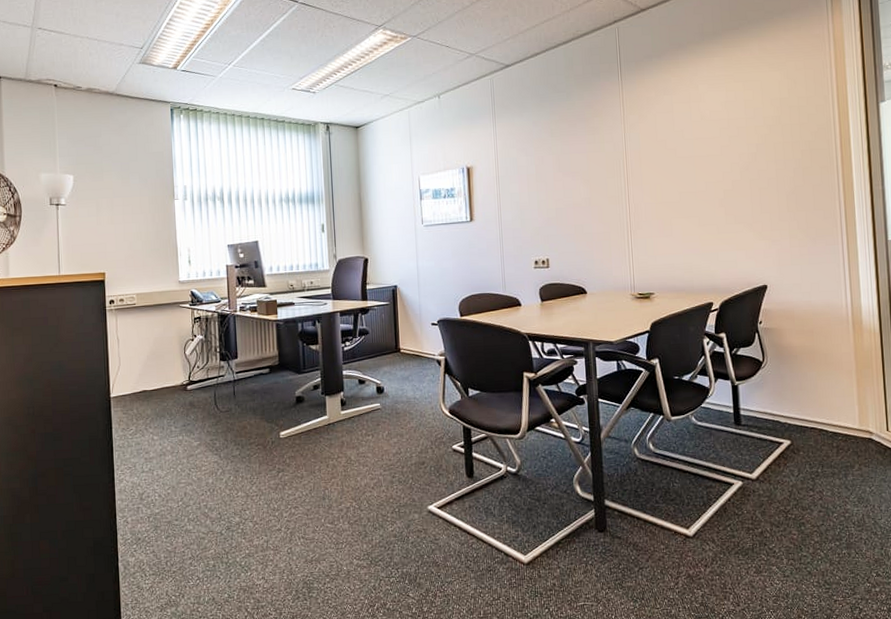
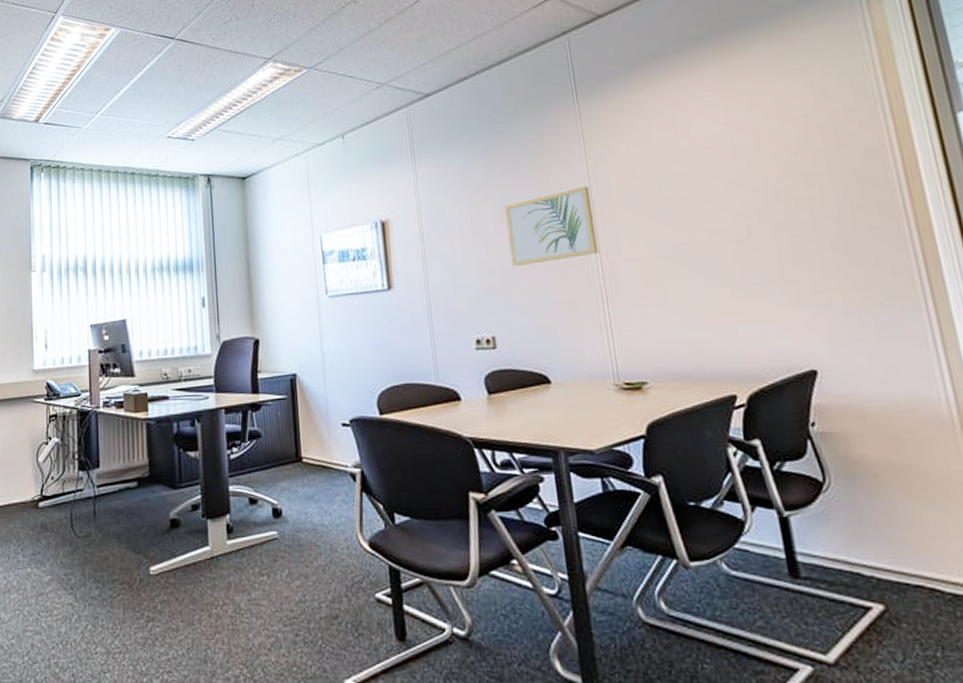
wall art: none [561,145,628,206] -> present [504,186,599,267]

